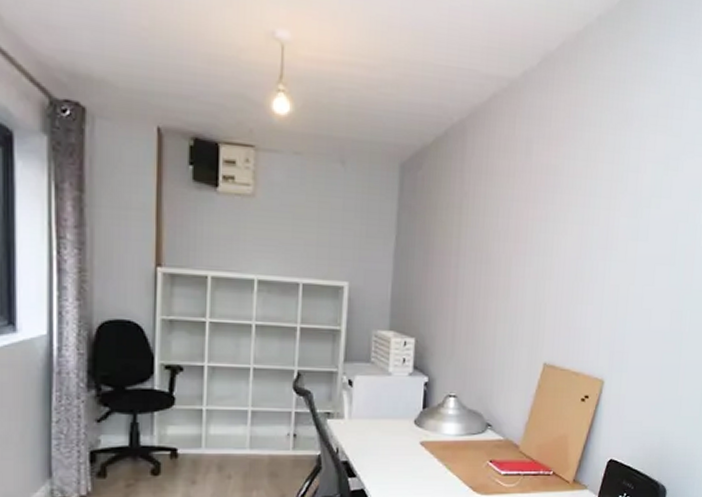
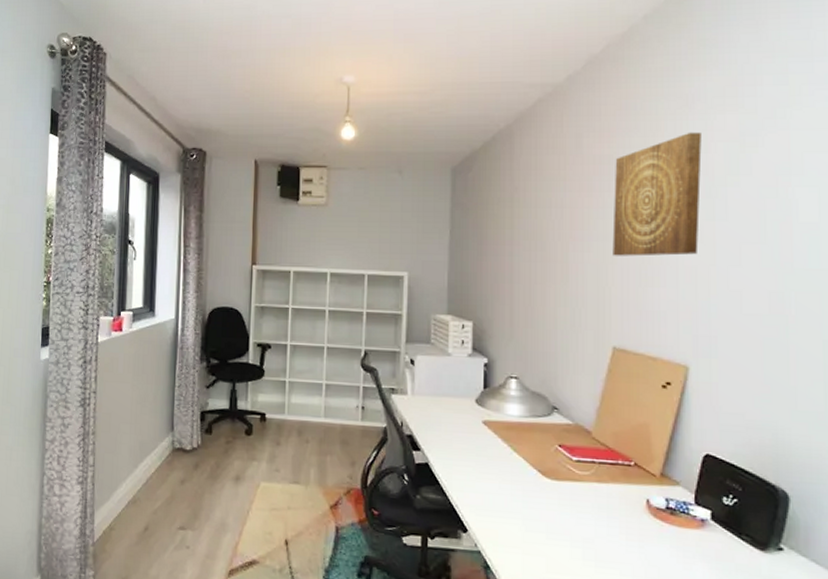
wall art: none [550,149,635,274] -> present [612,132,702,256]

